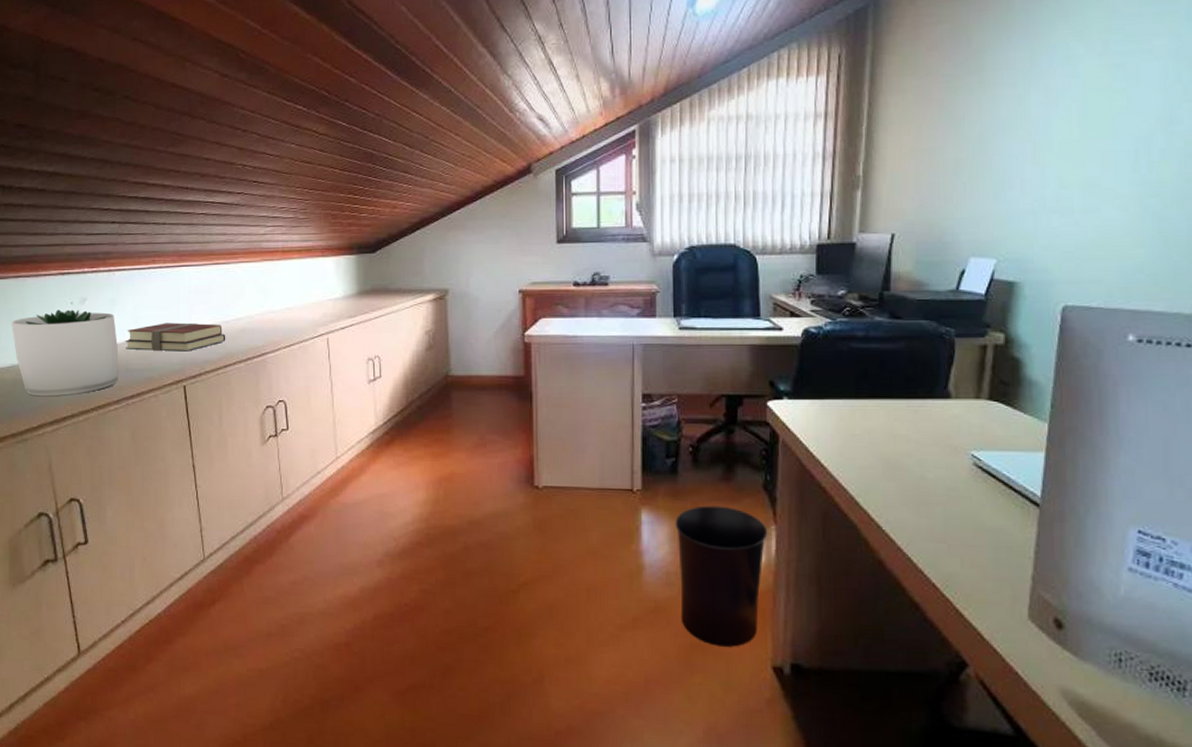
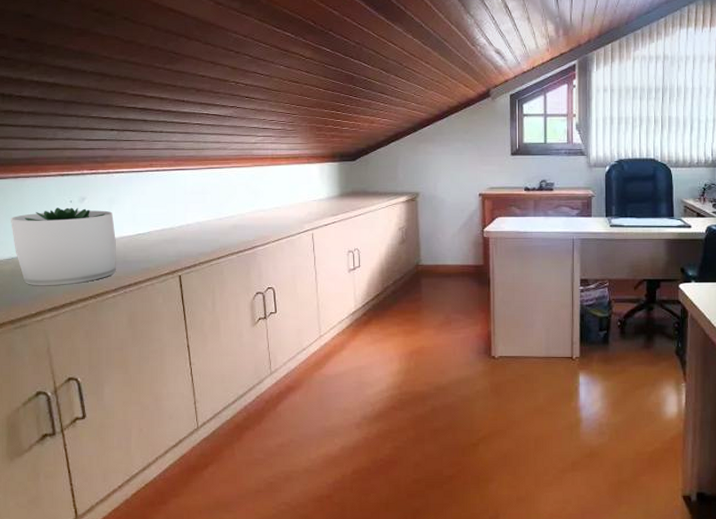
books: present [124,322,226,352] -> none [122,219,219,245]
waste bin: present [675,505,768,647] -> none [606,368,680,482]

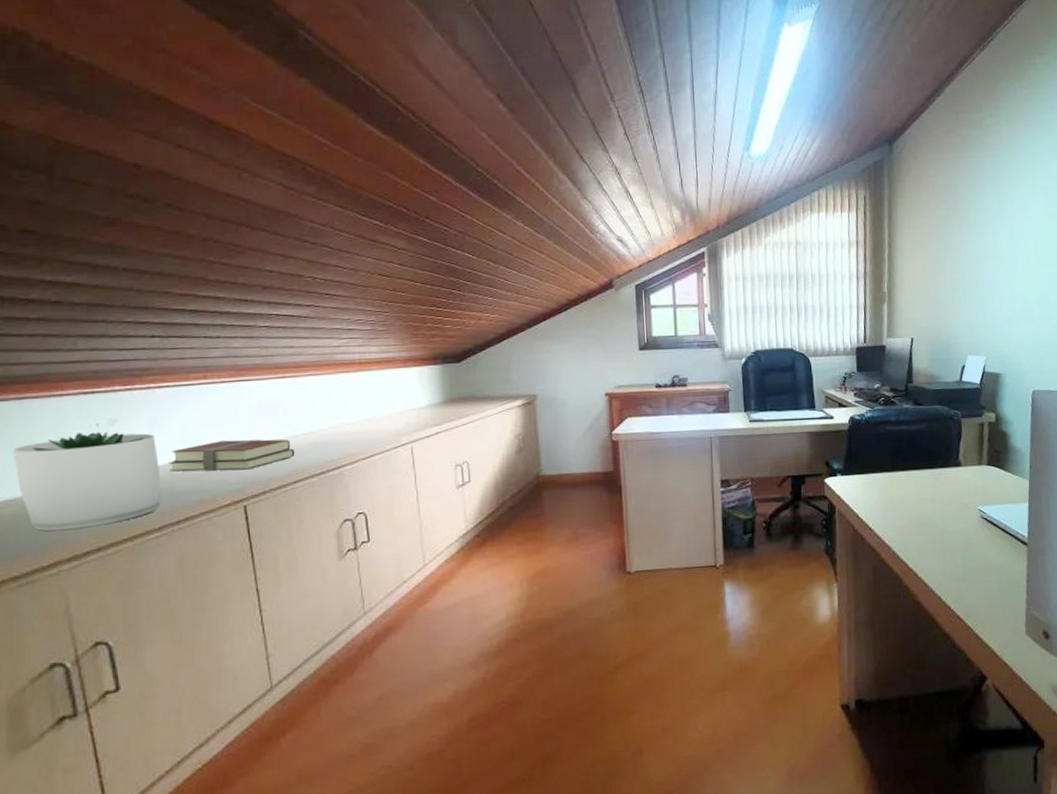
books: none [122,219,219,245] -> present [168,439,295,472]

